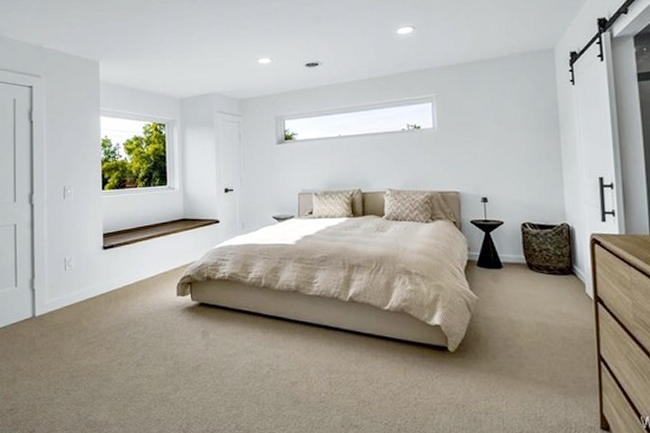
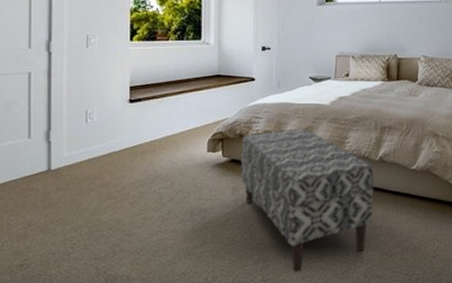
bench: none [209,269,347,420] -> present [241,128,374,272]

